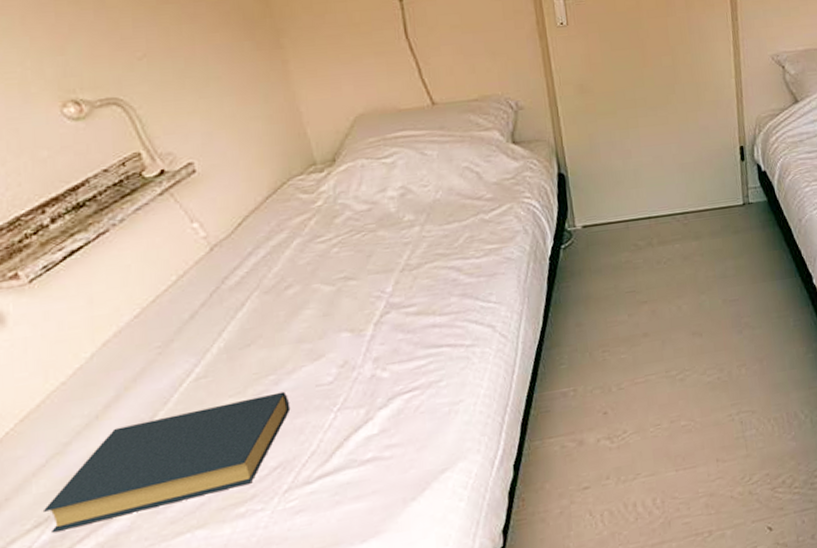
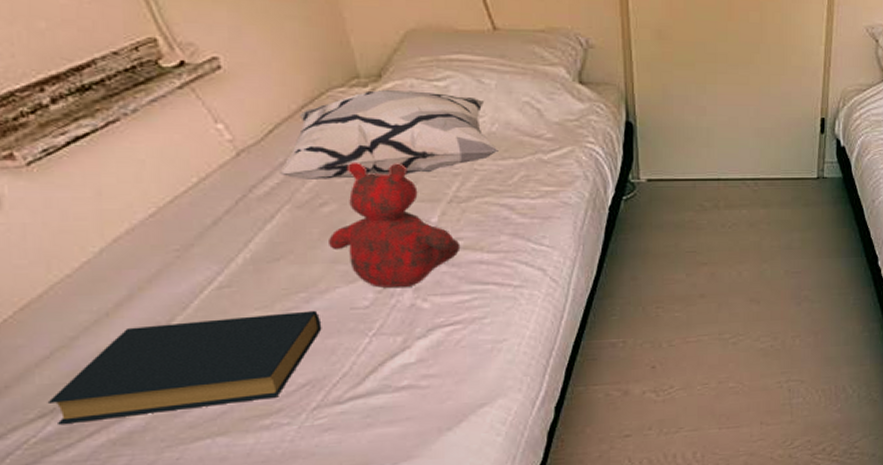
decorative pillow: none [247,169,444,266] -> present [278,89,499,179]
teddy bear: none [294,239,414,362] -> present [329,162,461,288]

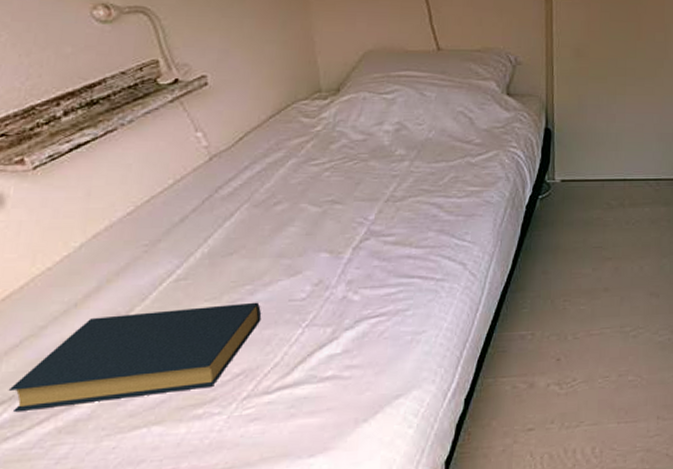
decorative pillow: present [278,89,499,179] -> none [242,101,433,181]
teddy bear: present [329,162,461,288] -> none [277,165,392,281]

